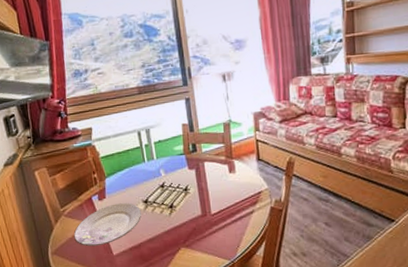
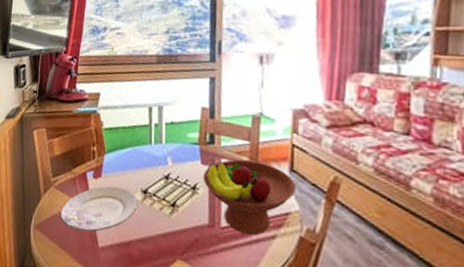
fruit bowl: none [191,158,263,215] -> present [202,159,296,235]

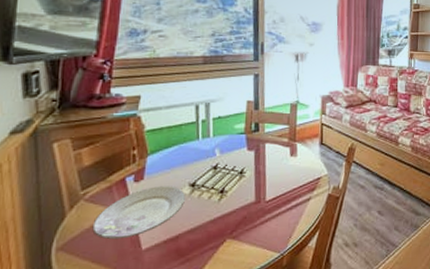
fruit bowl: present [202,159,296,235] -> none [249,141,325,202]

